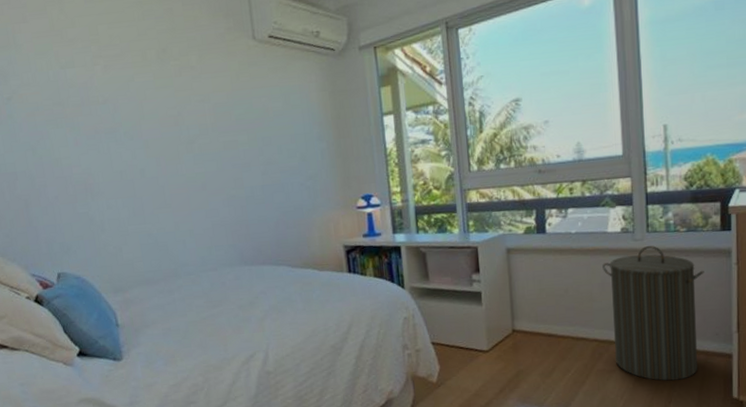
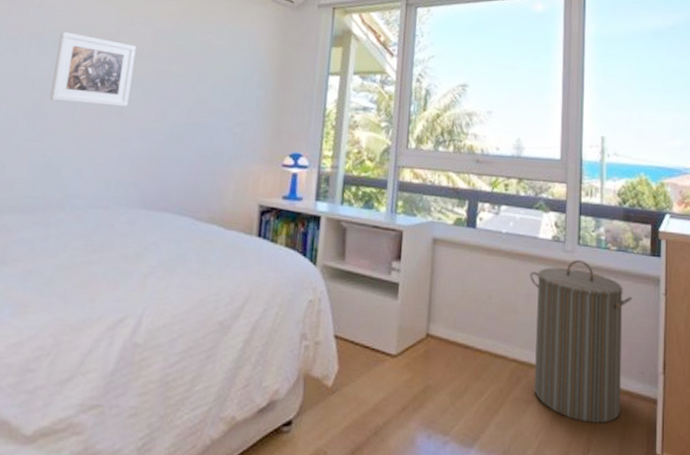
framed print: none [130,122,208,187] -> present [49,31,137,107]

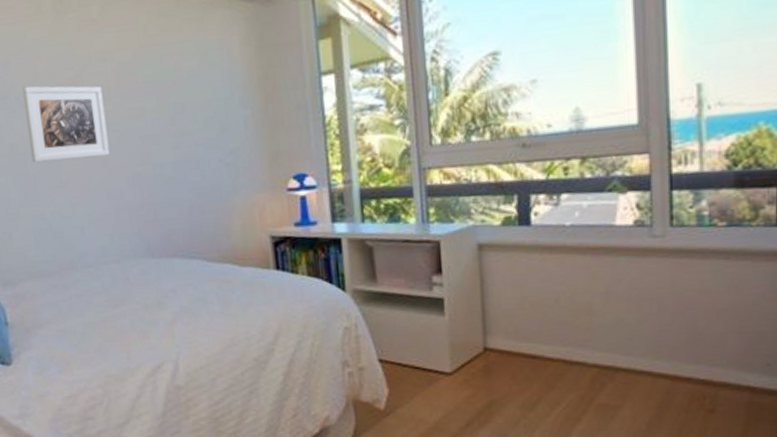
laundry hamper: present [530,260,633,423] -> none [607,244,752,424]

